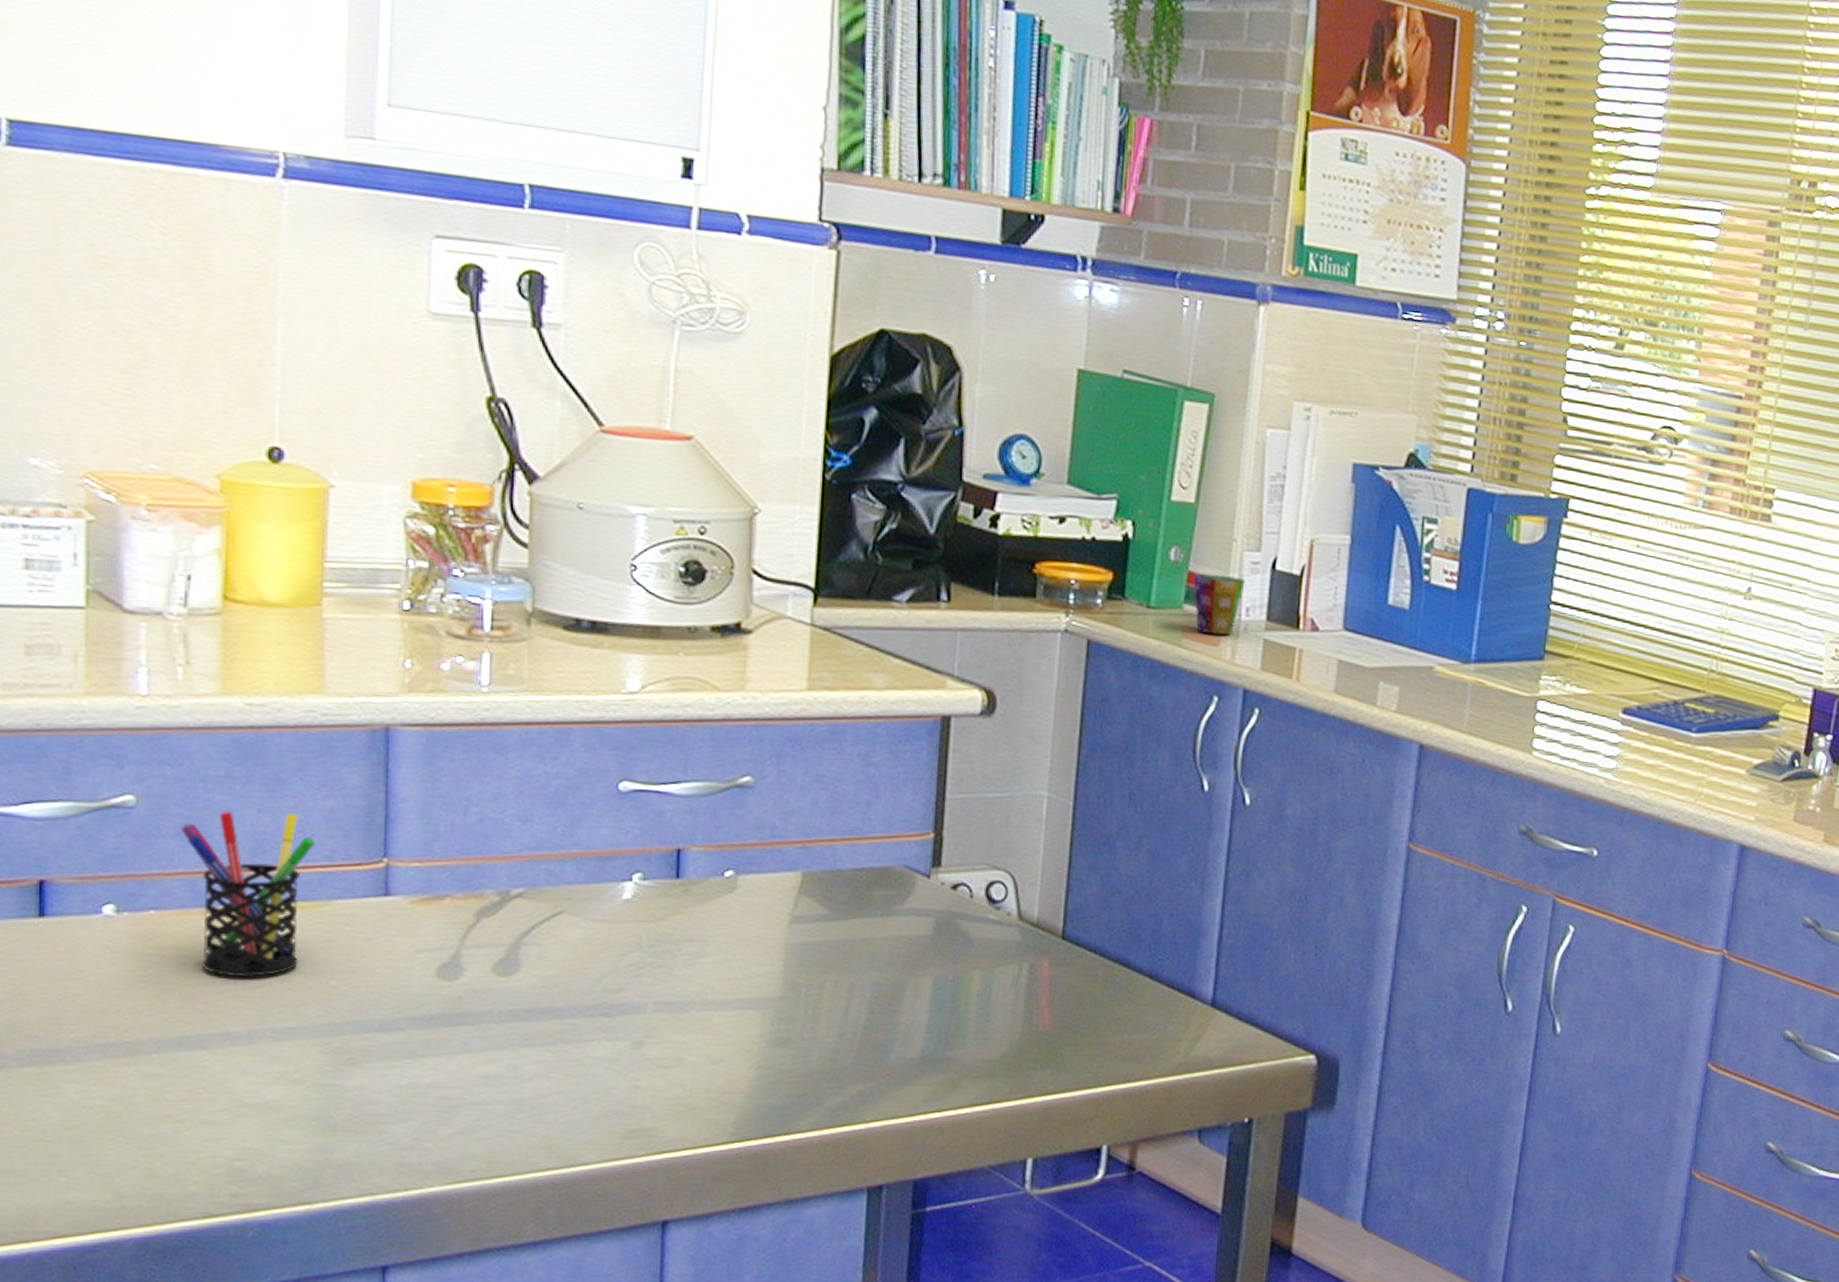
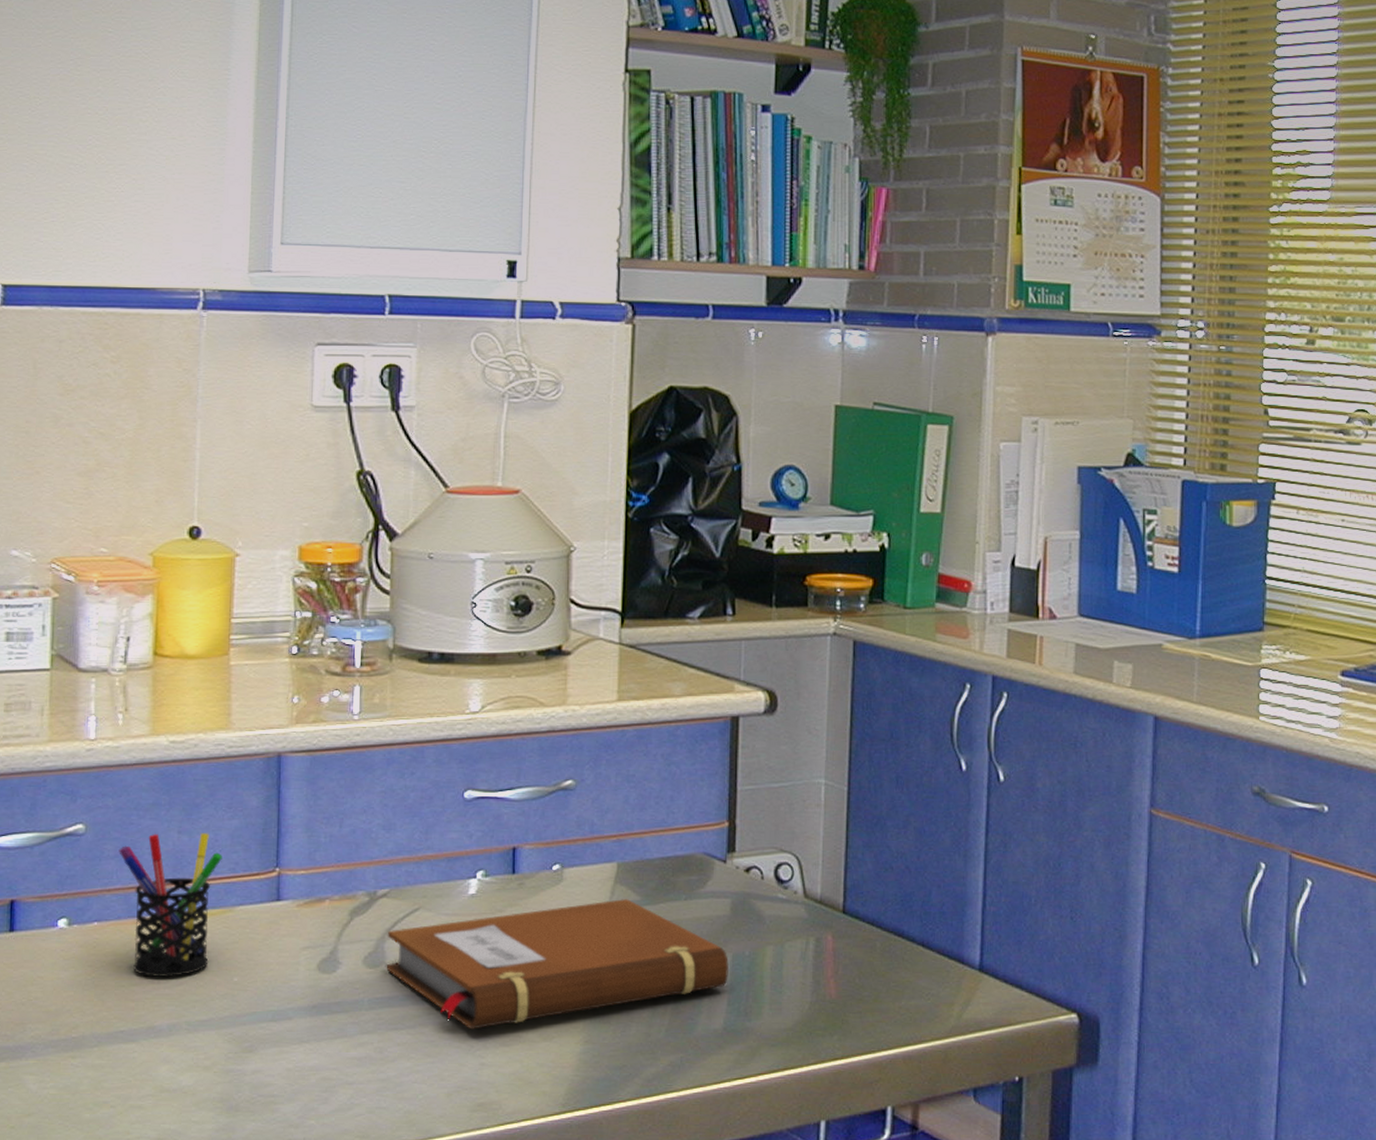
notebook: none [520,912,929,1049] -> present [386,899,729,1030]
cup: present [1193,573,1245,636] -> none [943,574,989,628]

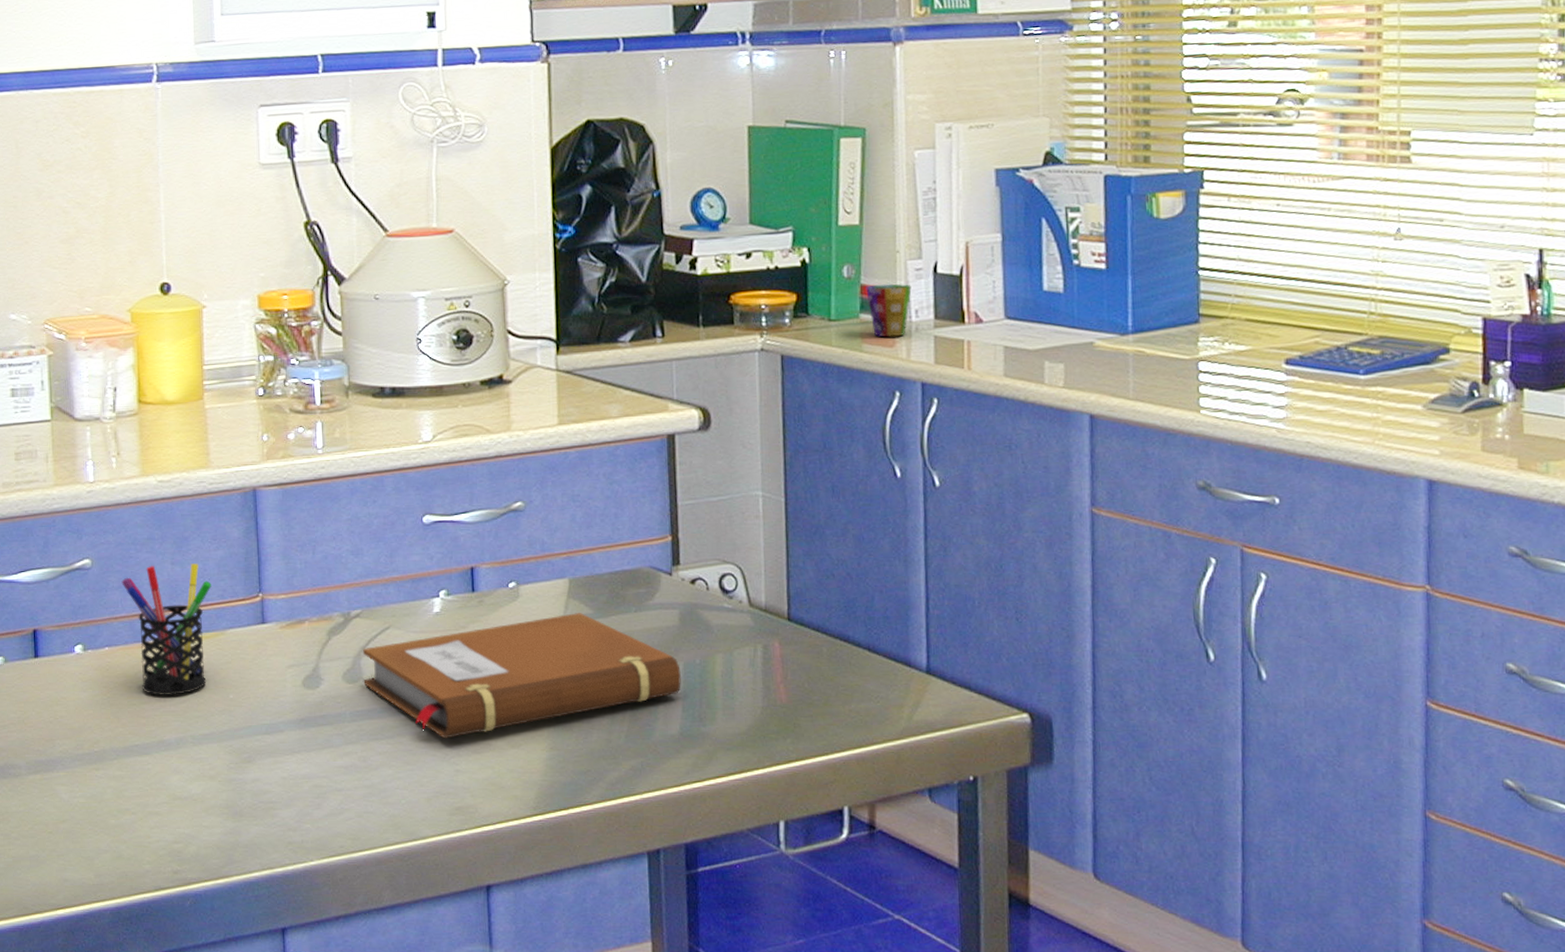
cup: none [943,574,989,628] -> present [866,283,912,338]

